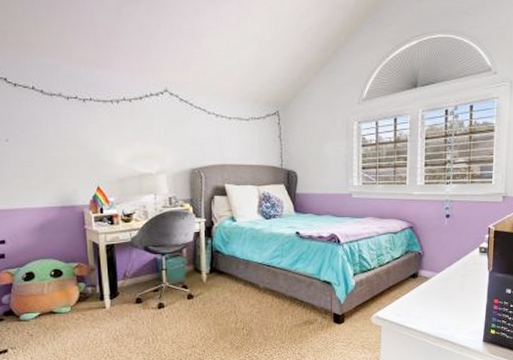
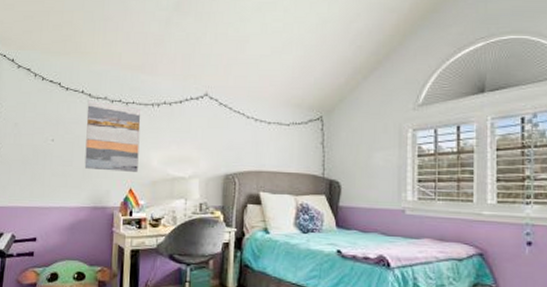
wall art: none [40,97,104,170] -> present [84,100,141,172]

